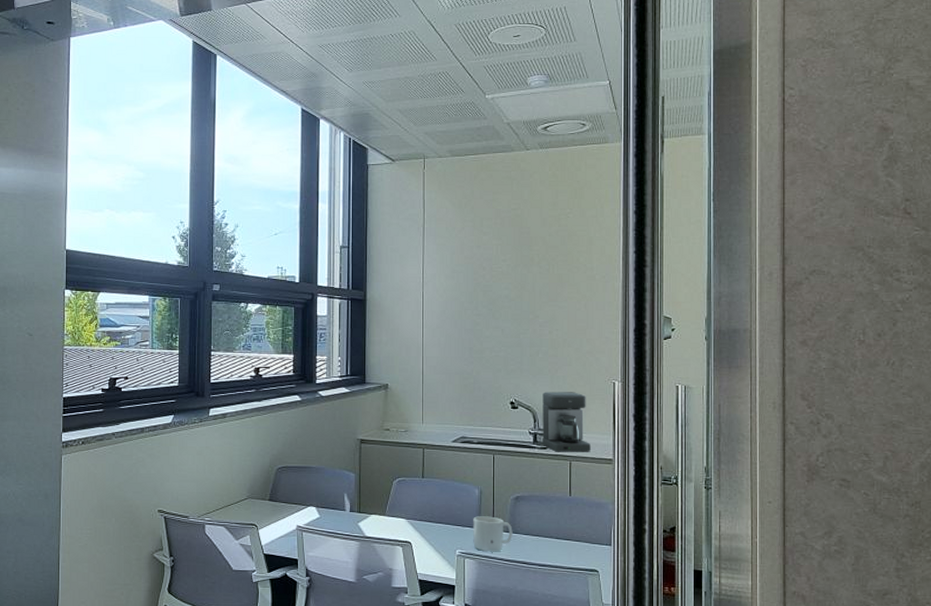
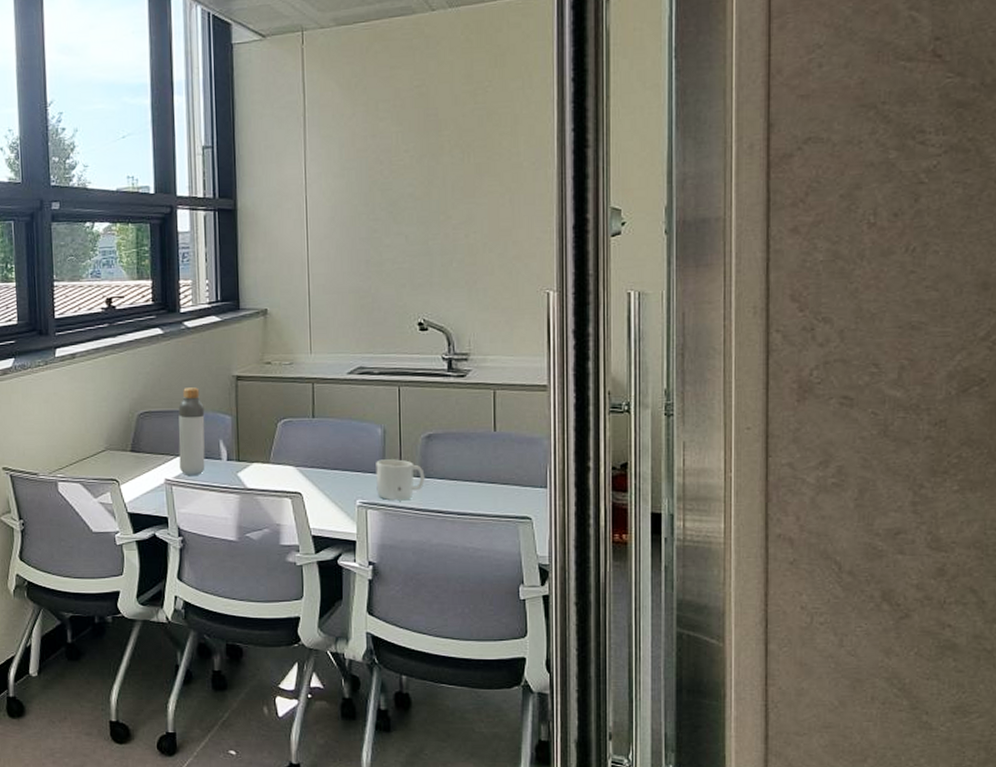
bottle: none [310,447,333,524] -> present [178,387,205,477]
coffee maker: present [542,392,591,452] -> none [458,306,520,380]

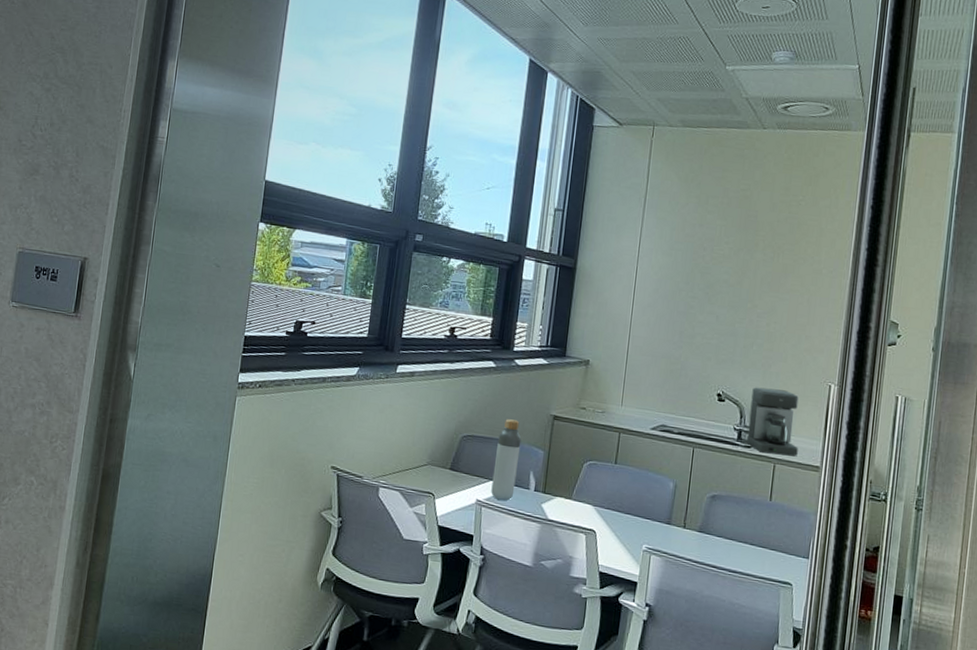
mug: present [376,459,425,501] -> none [661,511,706,552]
coffee maker: none [458,306,520,380] -> present [747,387,799,456]

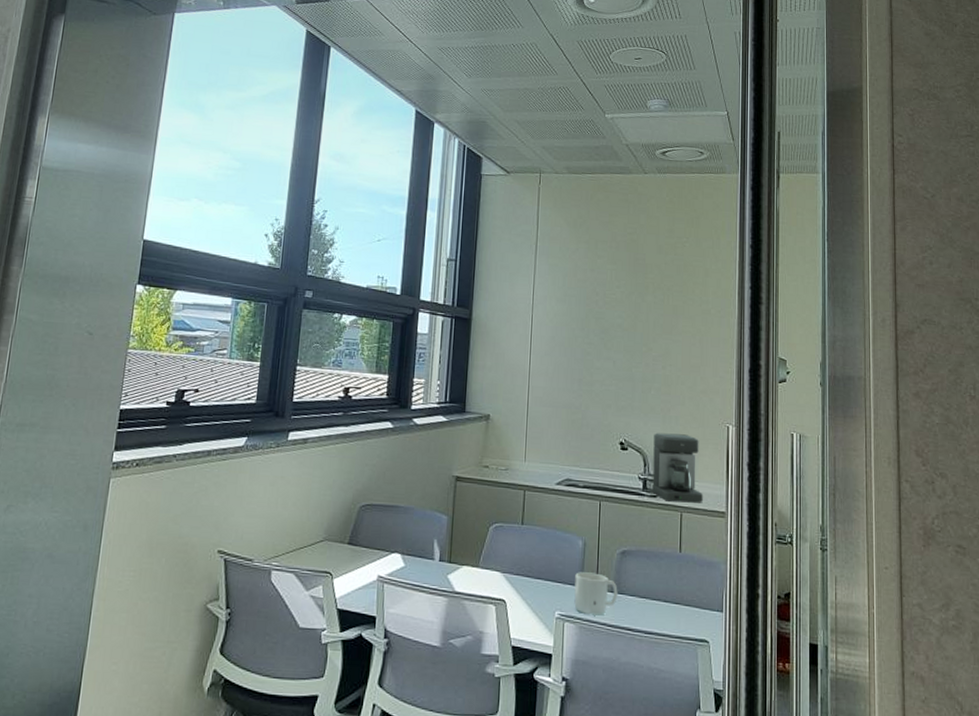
bottle: present [491,419,522,501] -> none [393,483,424,575]
mug: none [661,511,706,552] -> present [574,572,618,616]

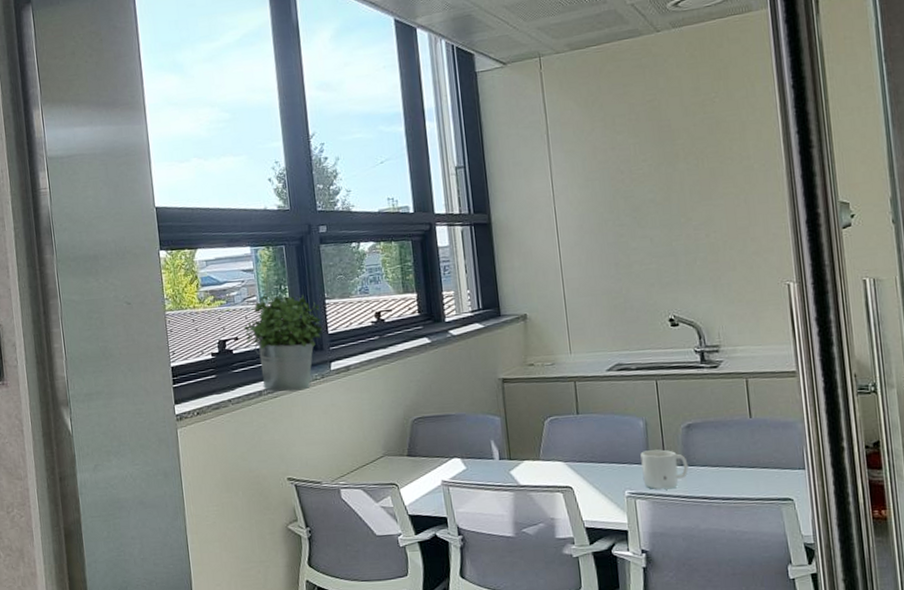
potted plant: none [207,349,289,457] -> present [244,293,323,392]
coffee maker: present [652,433,703,503] -> none [705,299,769,370]

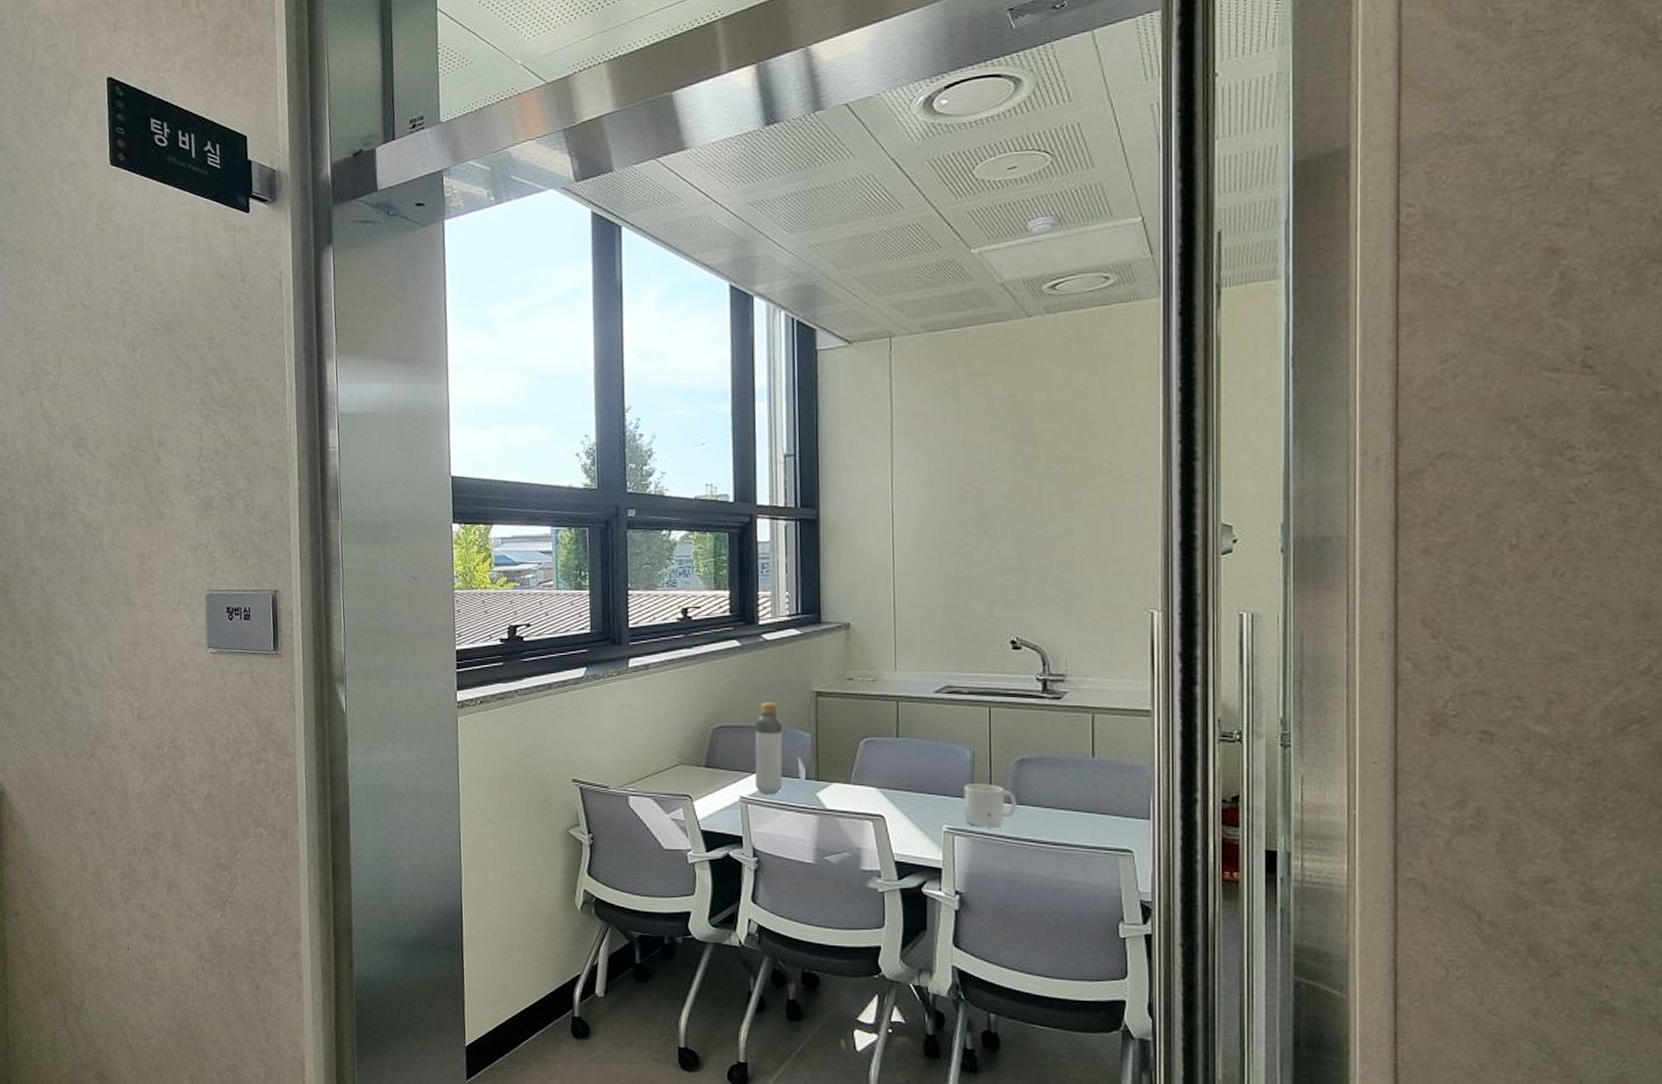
potted plant: present [244,293,323,392] -> none [537,579,623,687]
bottle: none [450,391,479,477] -> present [754,702,783,795]

